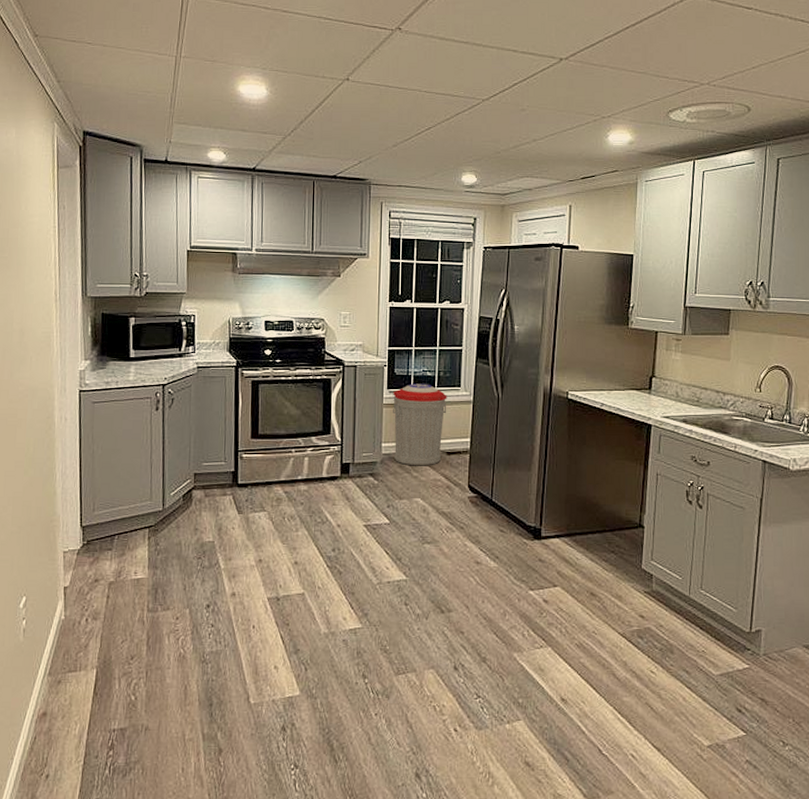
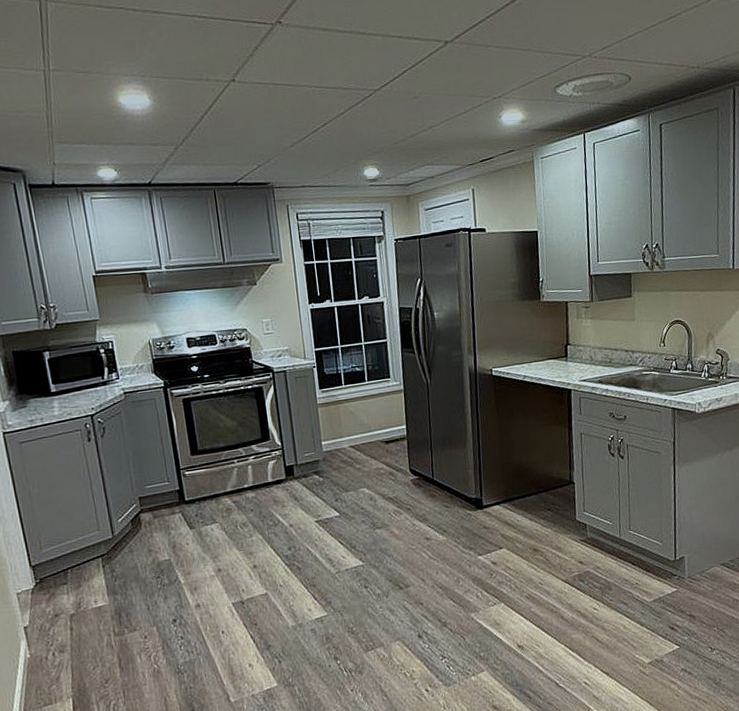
trash can: present [393,383,447,466] -> none [326,379,380,459]

